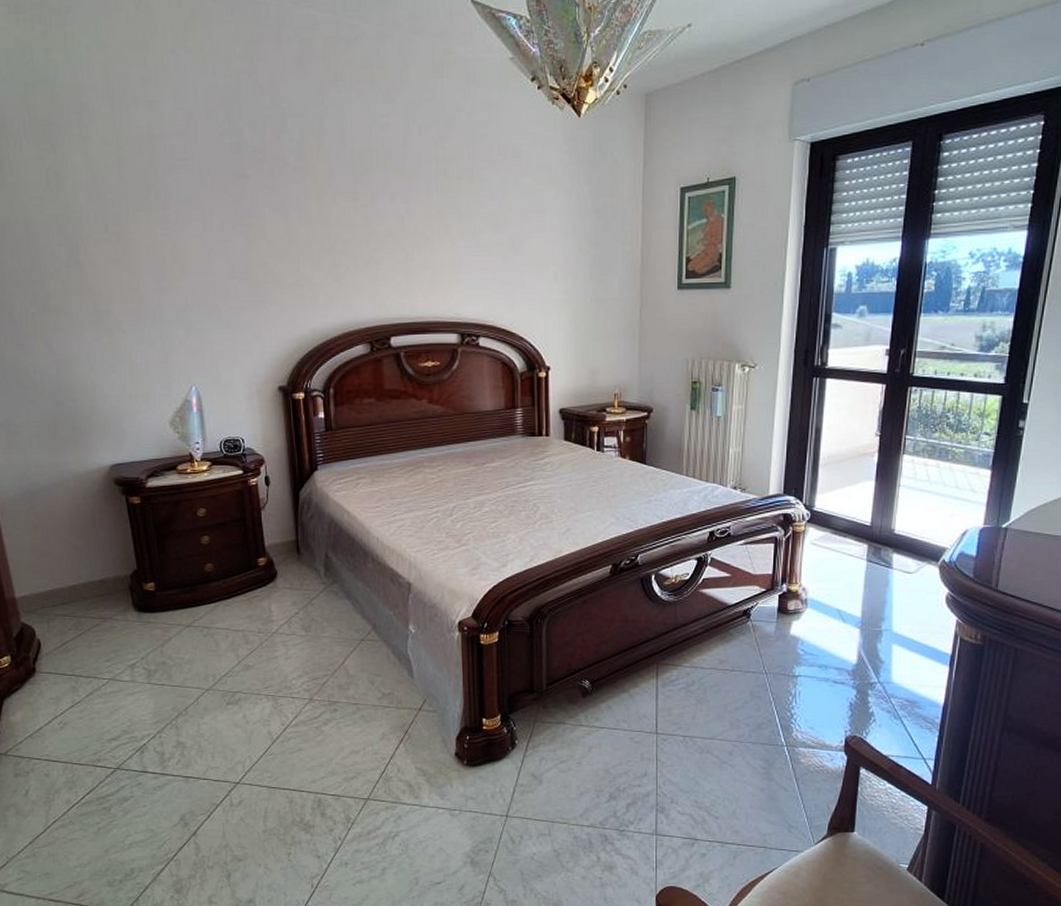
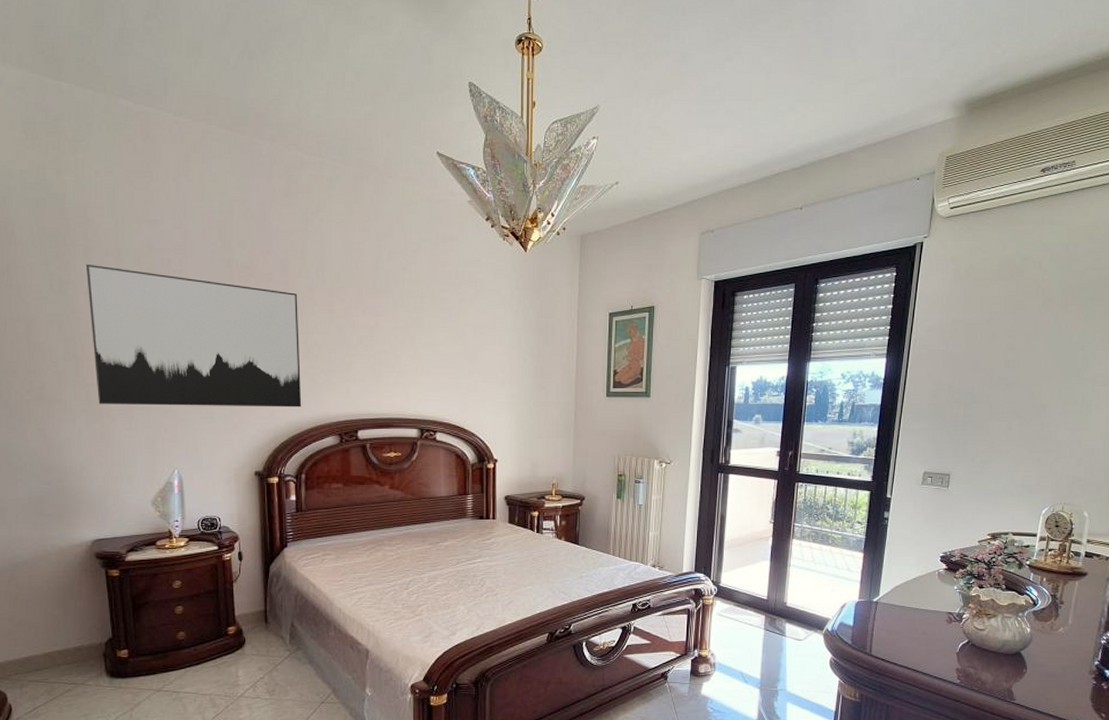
wall art: none [83,155,327,315] -> present [85,264,302,408]

